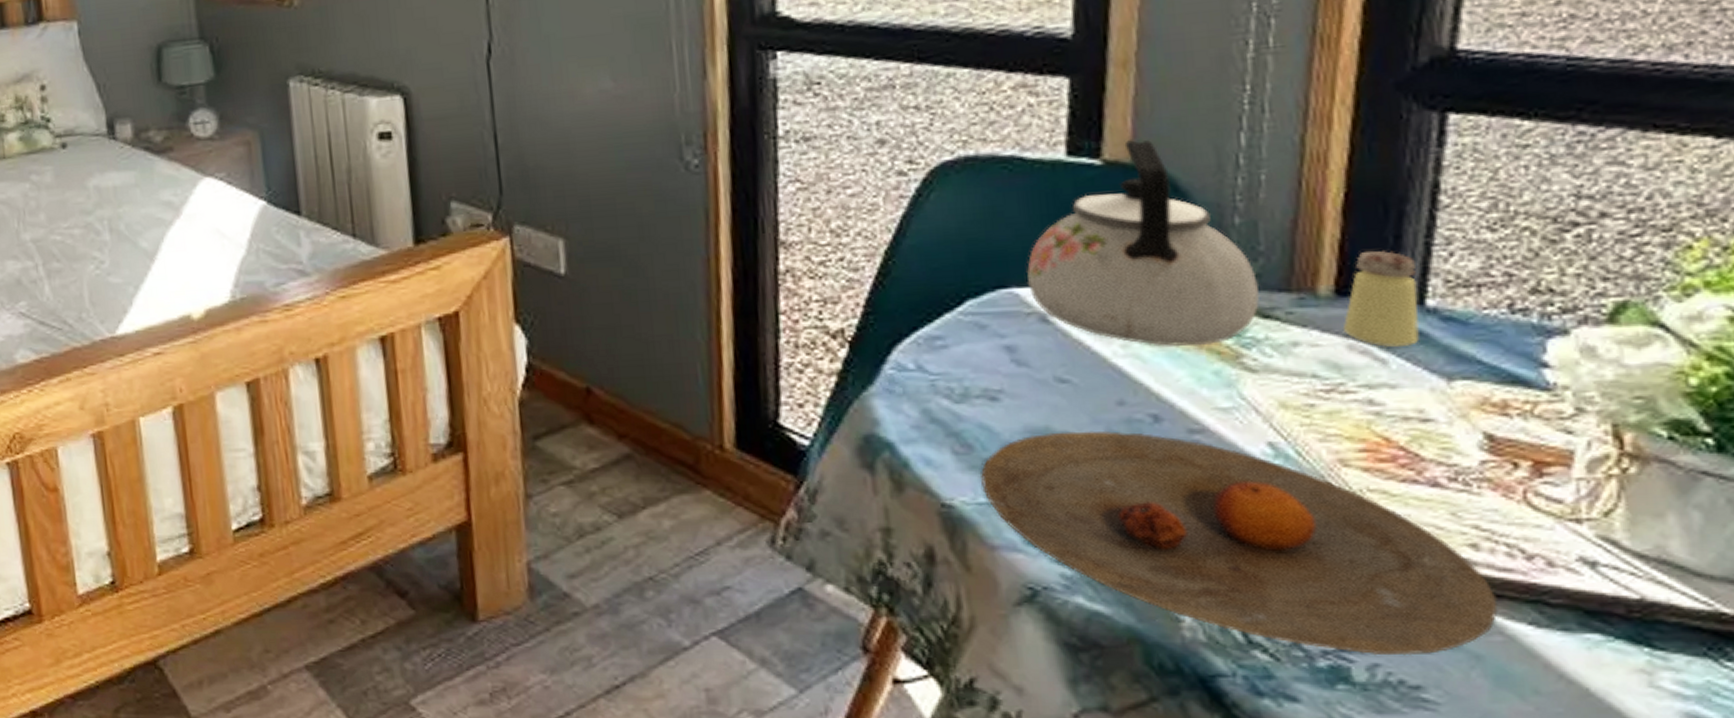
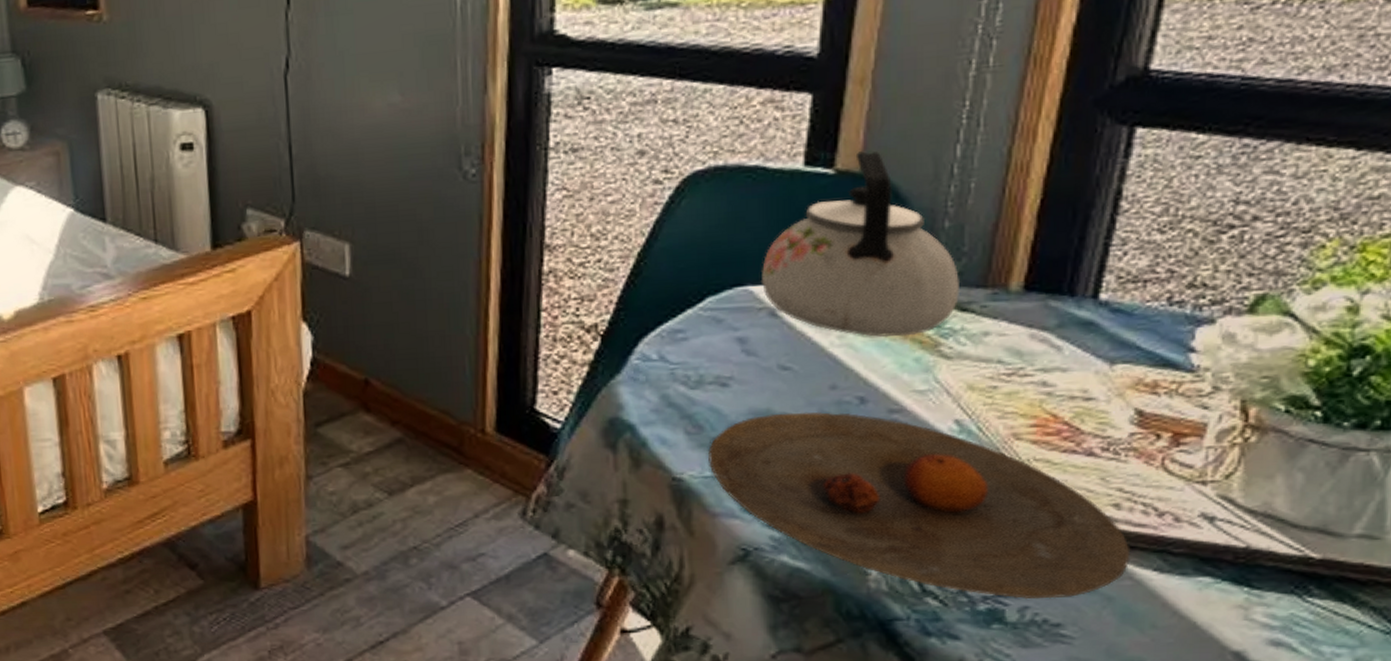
saltshaker: present [1342,250,1420,348] -> none [1027,250,1095,336]

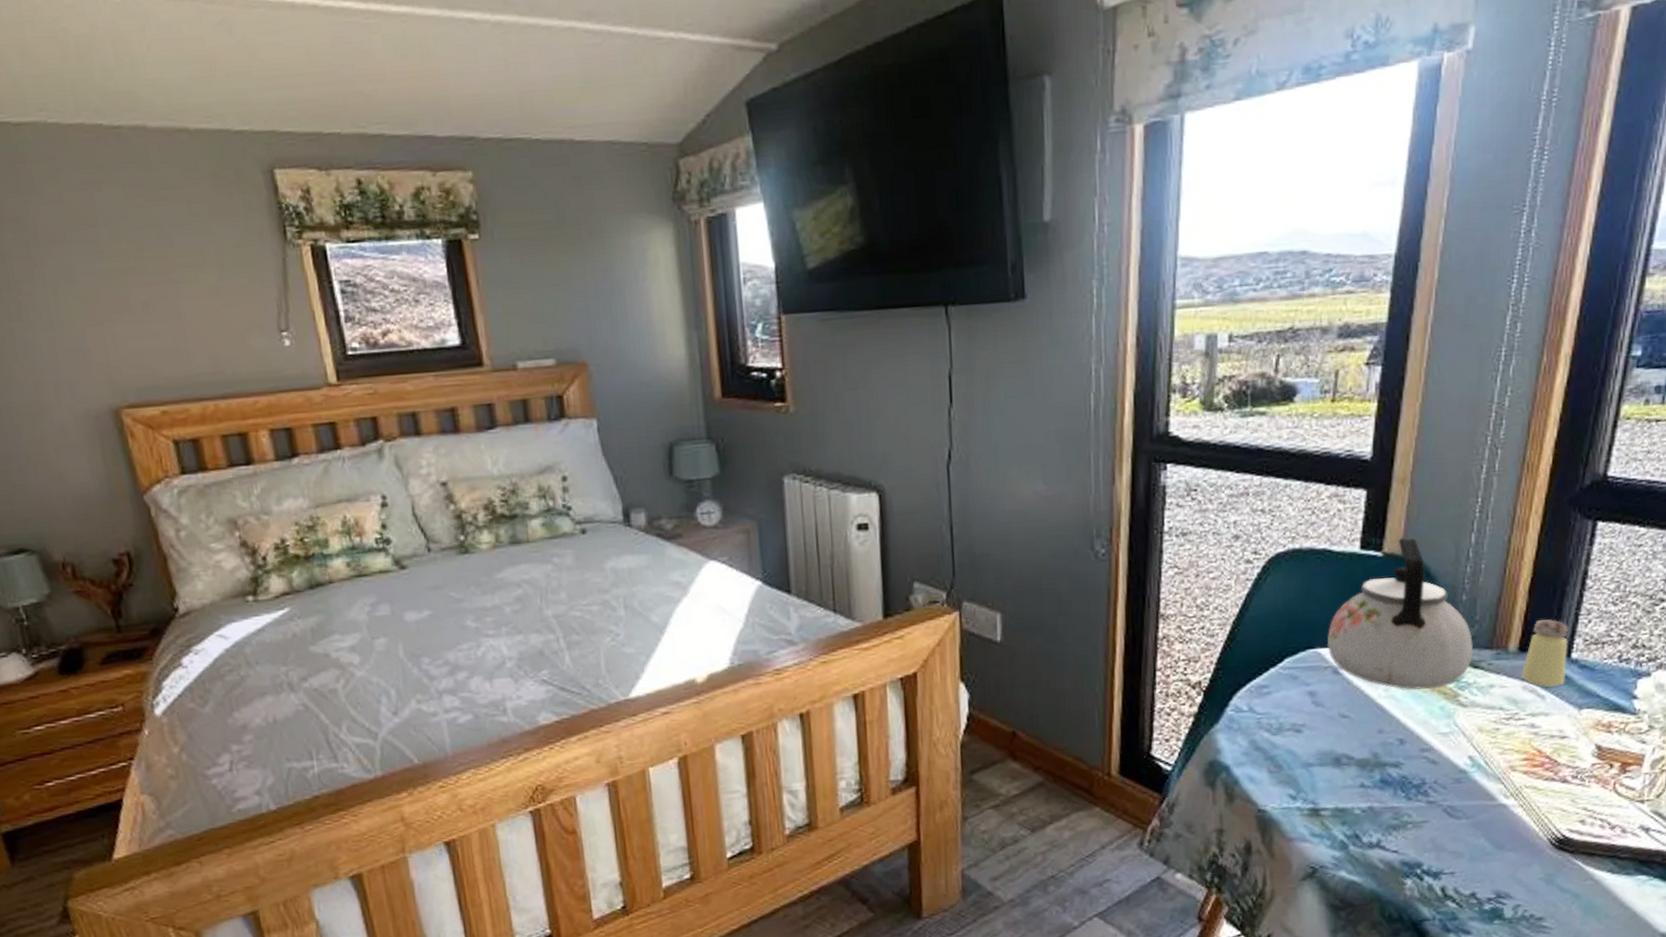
plate: present [708,411,1131,600] -> none [1286,751,1592,899]
saltshaker: none [1027,250,1095,336] -> present [1521,619,1569,688]

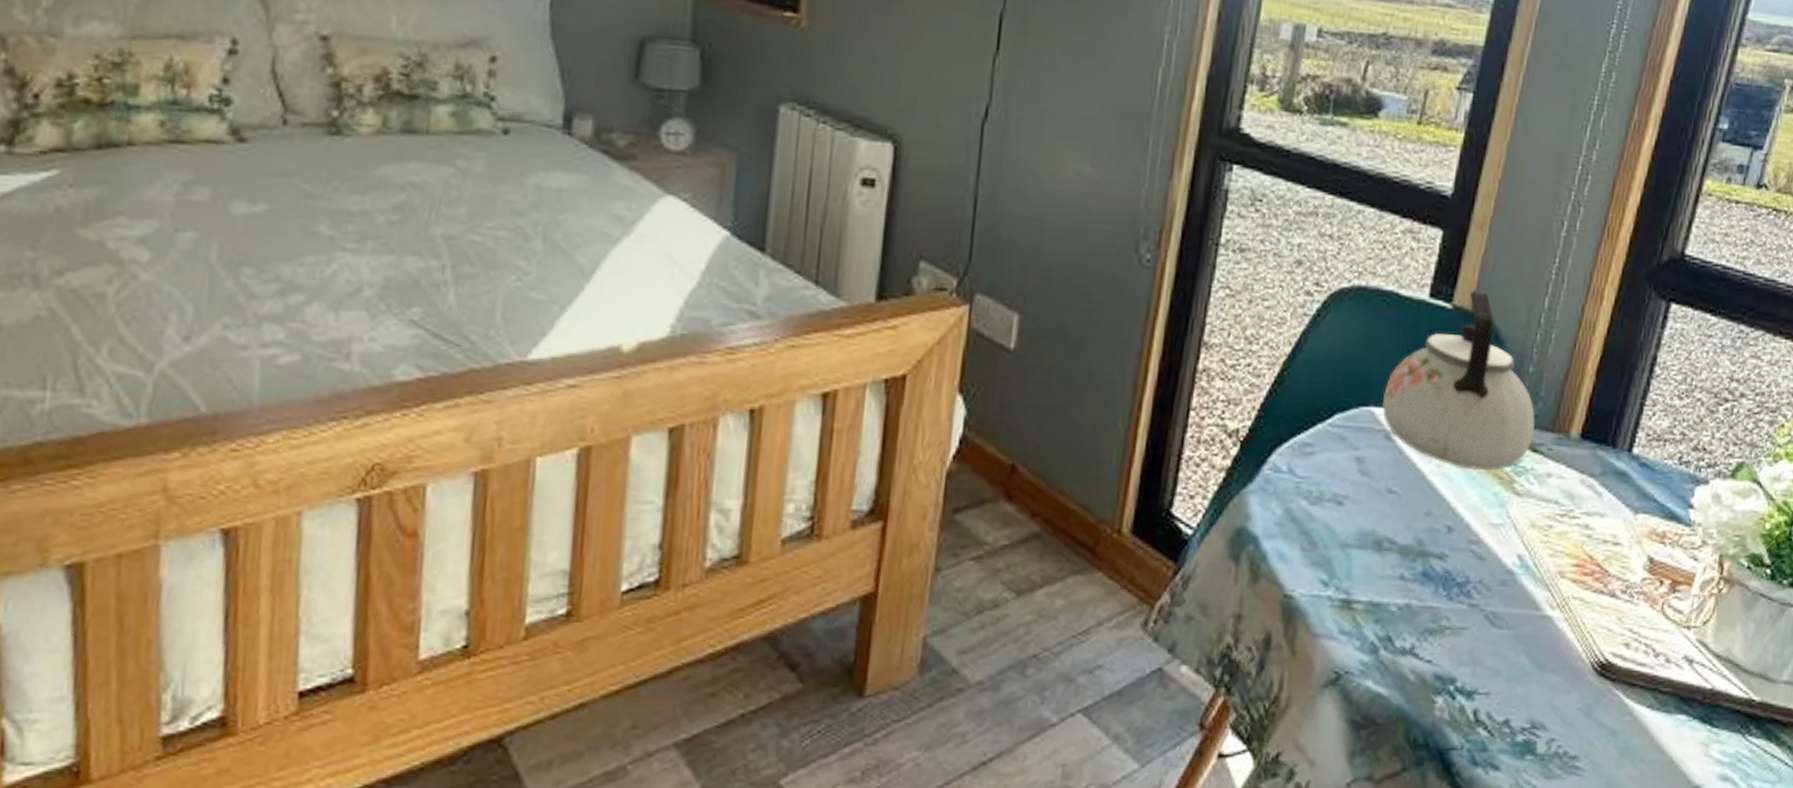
saltshaker: present [1521,619,1569,688] -> none [1580,404,1632,485]

